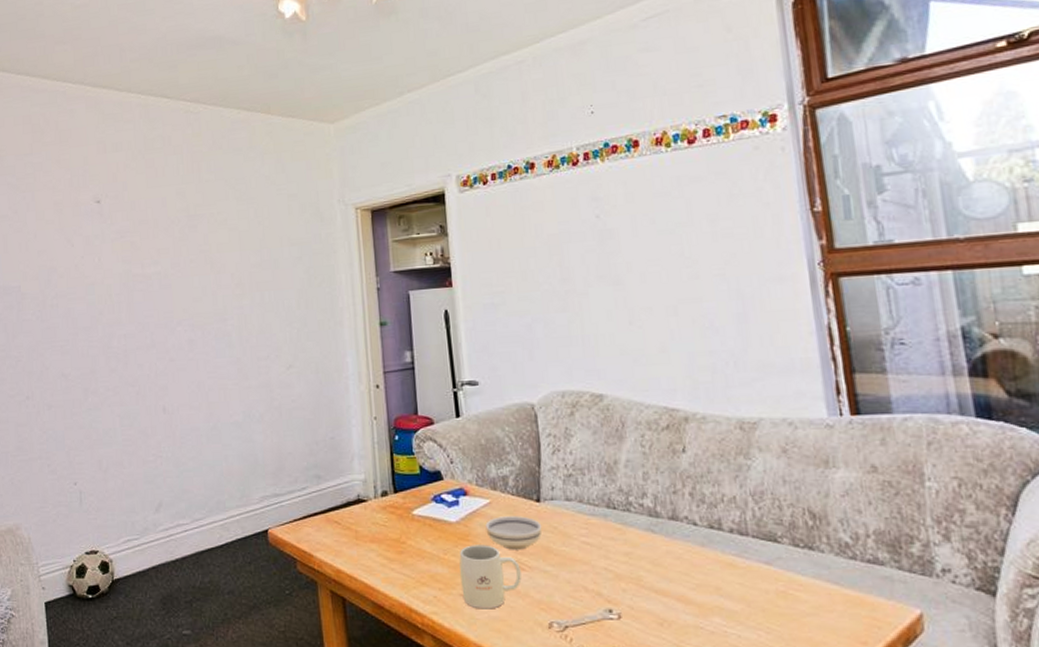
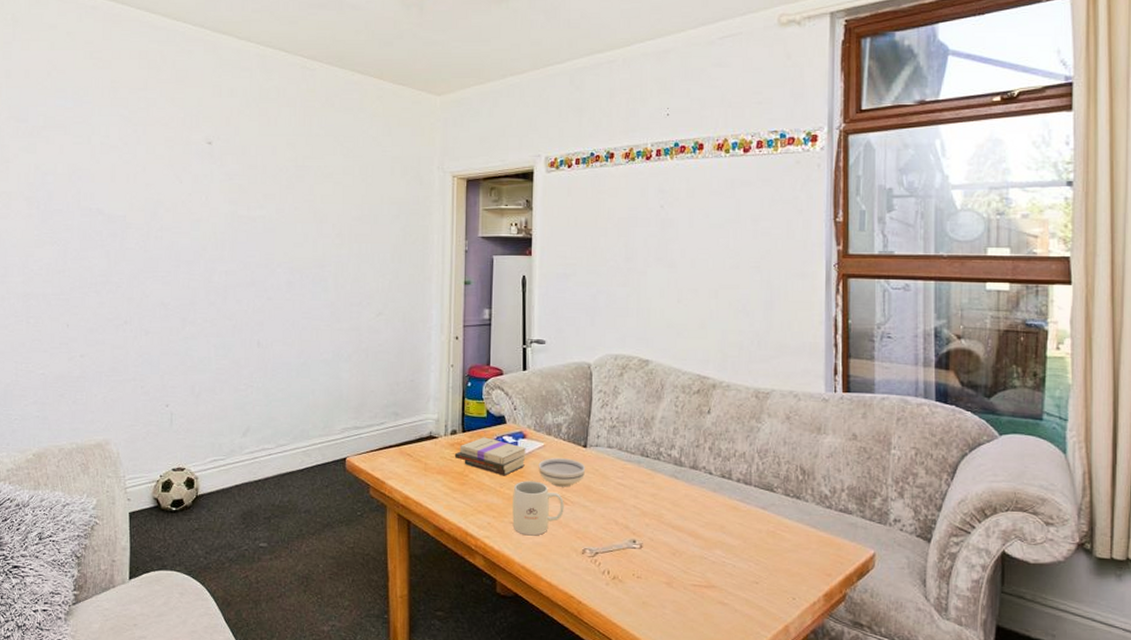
books: none [387,497,470,541] -> present [454,437,526,476]

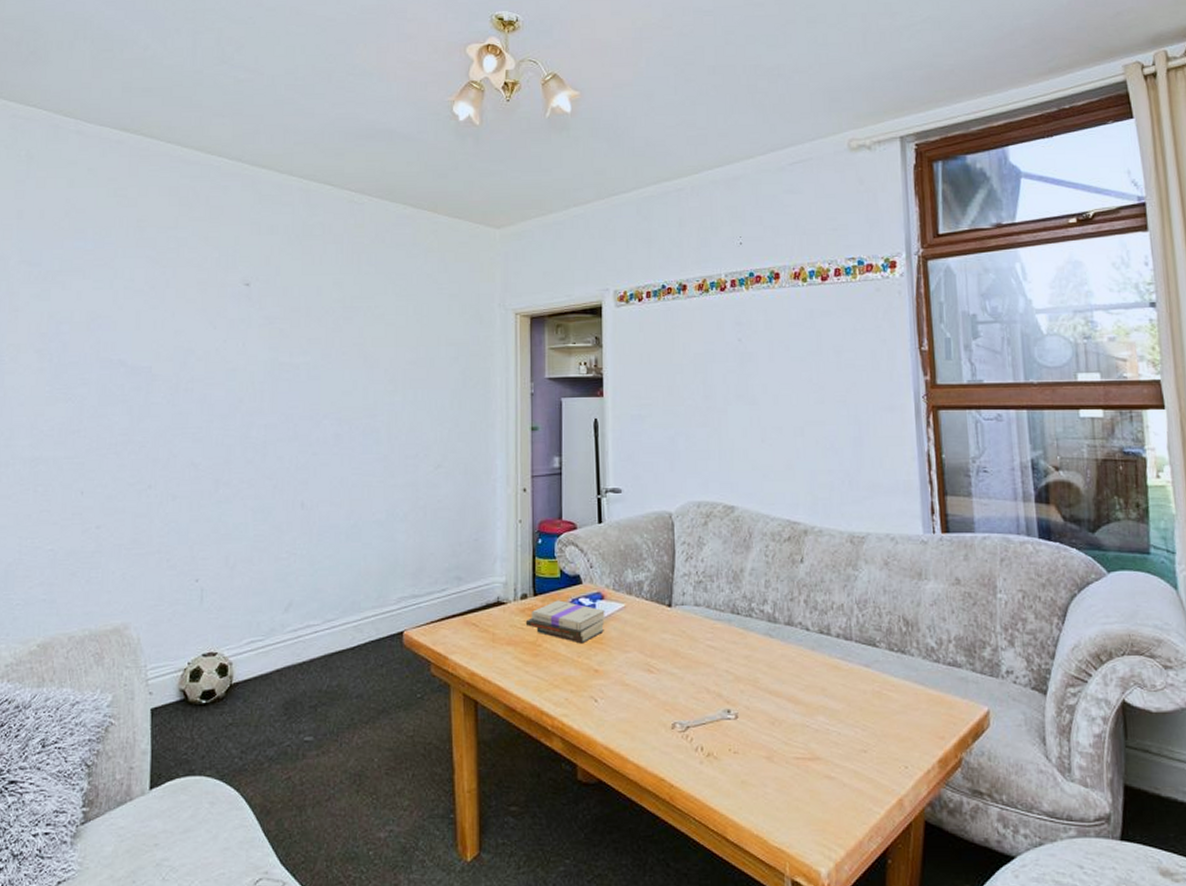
mug: present [511,481,564,536] -> none [591,648,650,711]
bowl: present [538,458,586,487] -> none [619,620,672,653]

